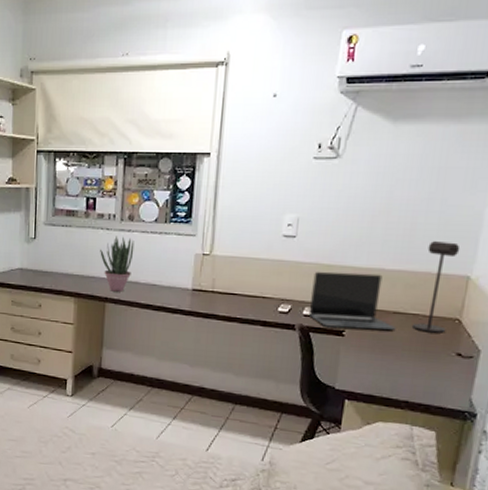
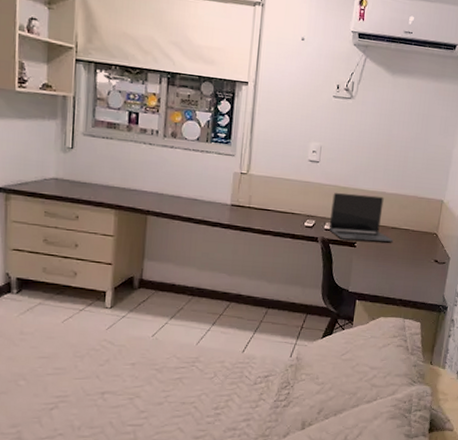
potted plant: present [100,236,135,292] -> none [142,151,177,205]
desk lamp: present [413,241,461,333] -> none [405,172,437,245]

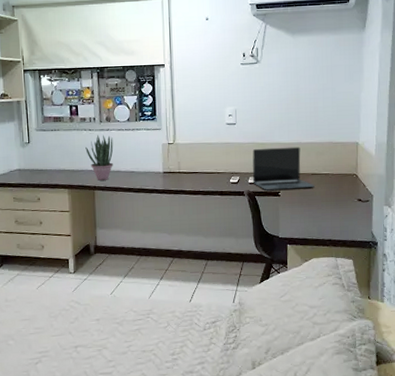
potted plant: none [142,151,177,205] -> present [85,134,114,181]

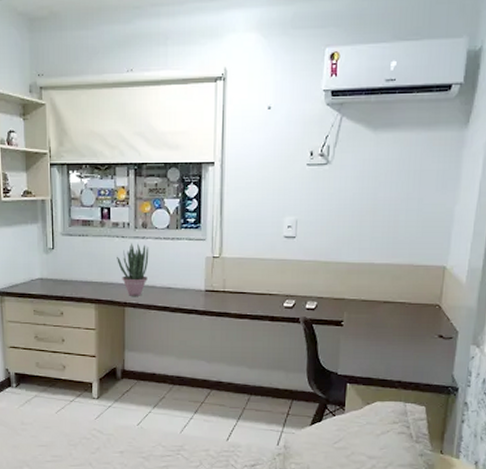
laptop: present [252,146,315,190] -> none [310,268,387,319]

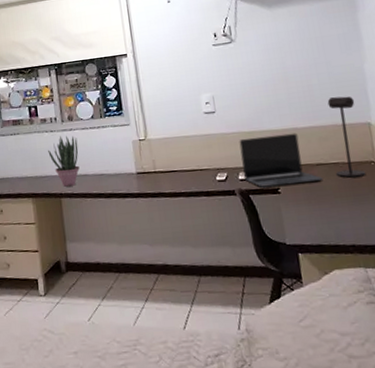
laptop: none [310,268,387,319] -> present [239,133,323,187]
desk lamp: none [401,237,436,318] -> present [327,96,367,178]

